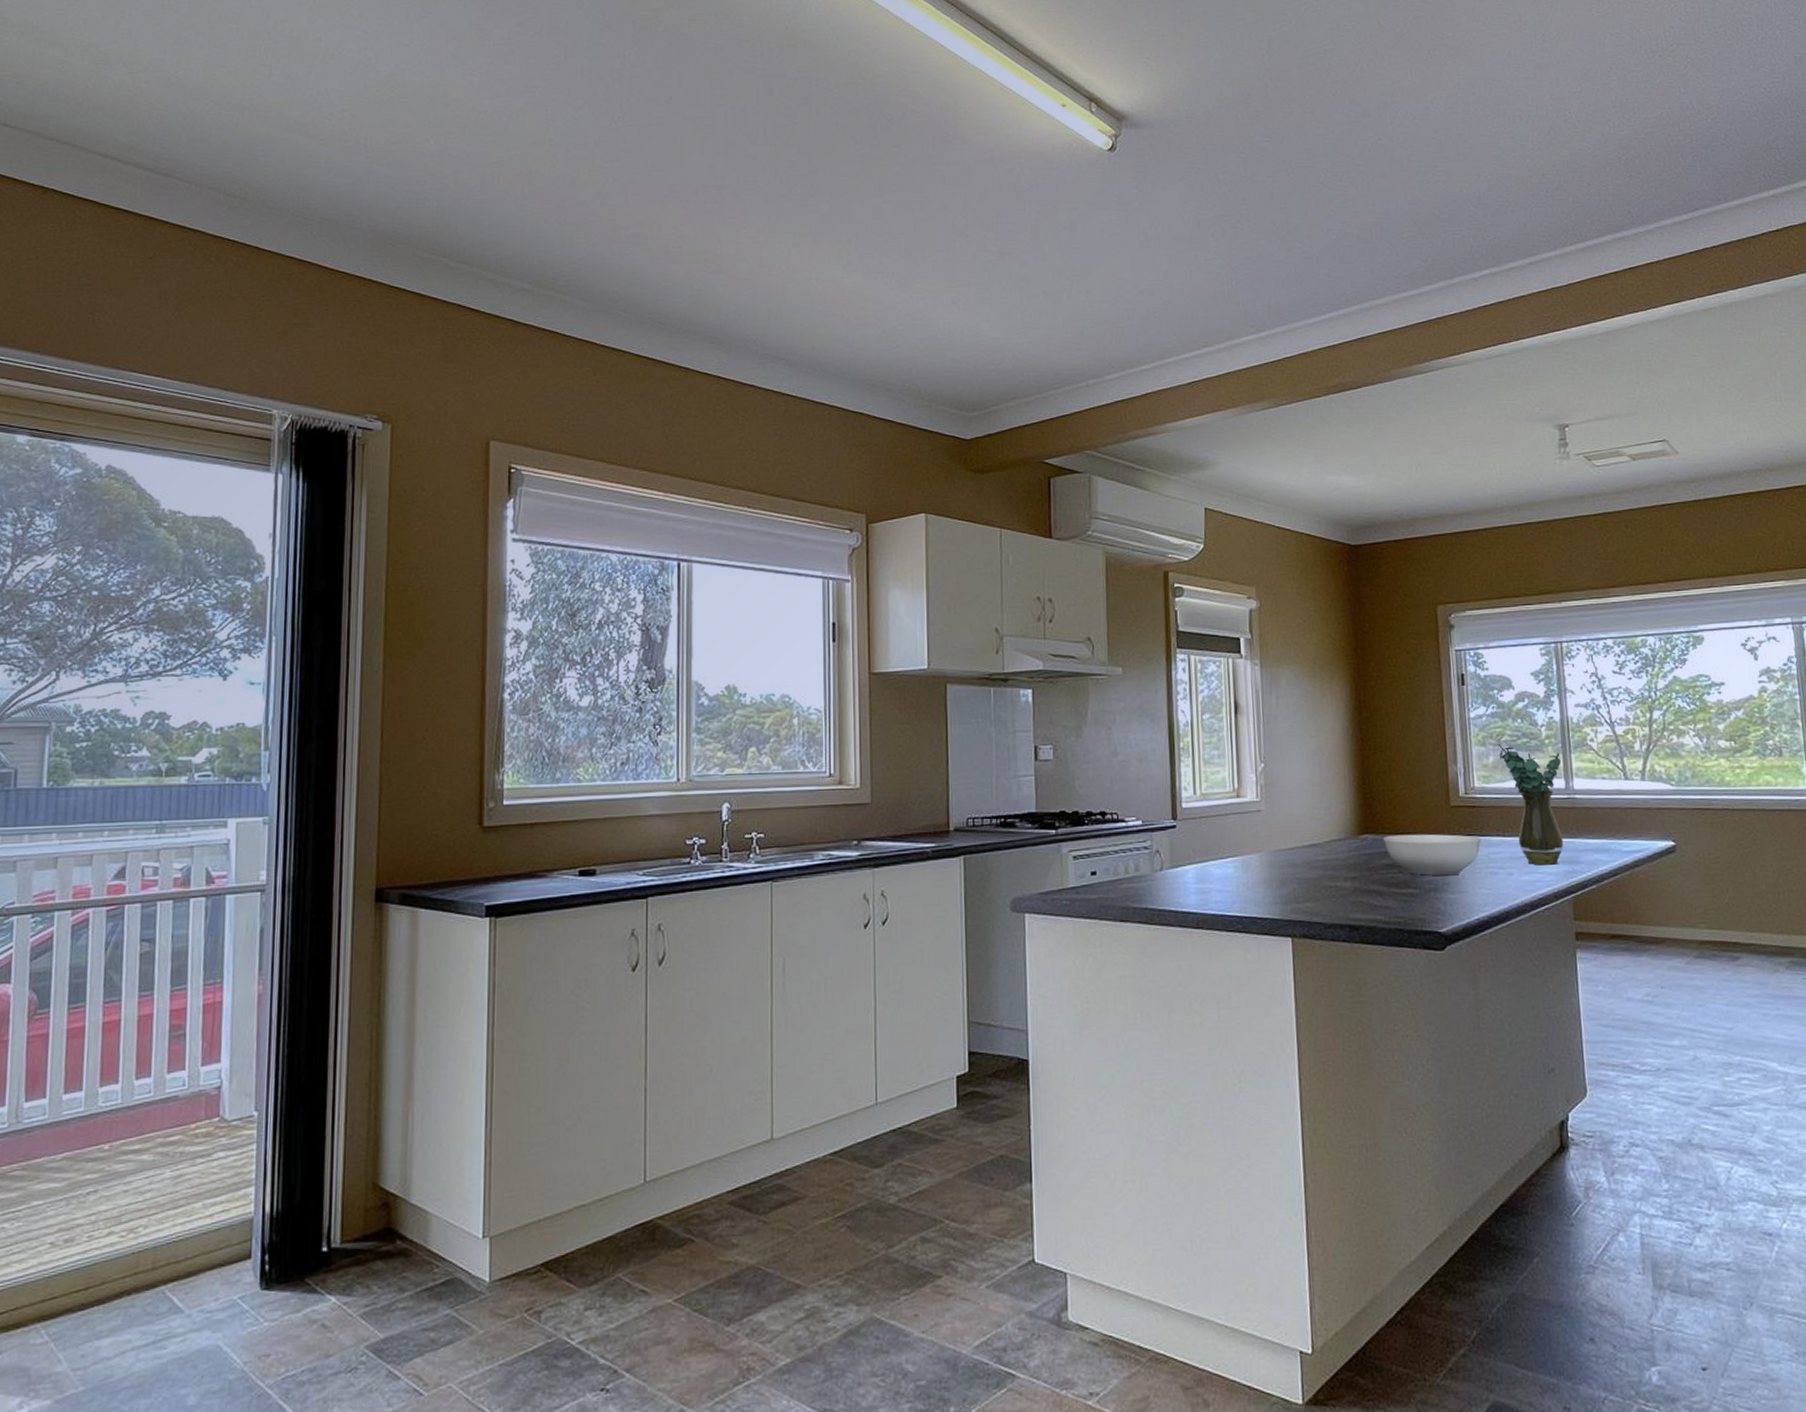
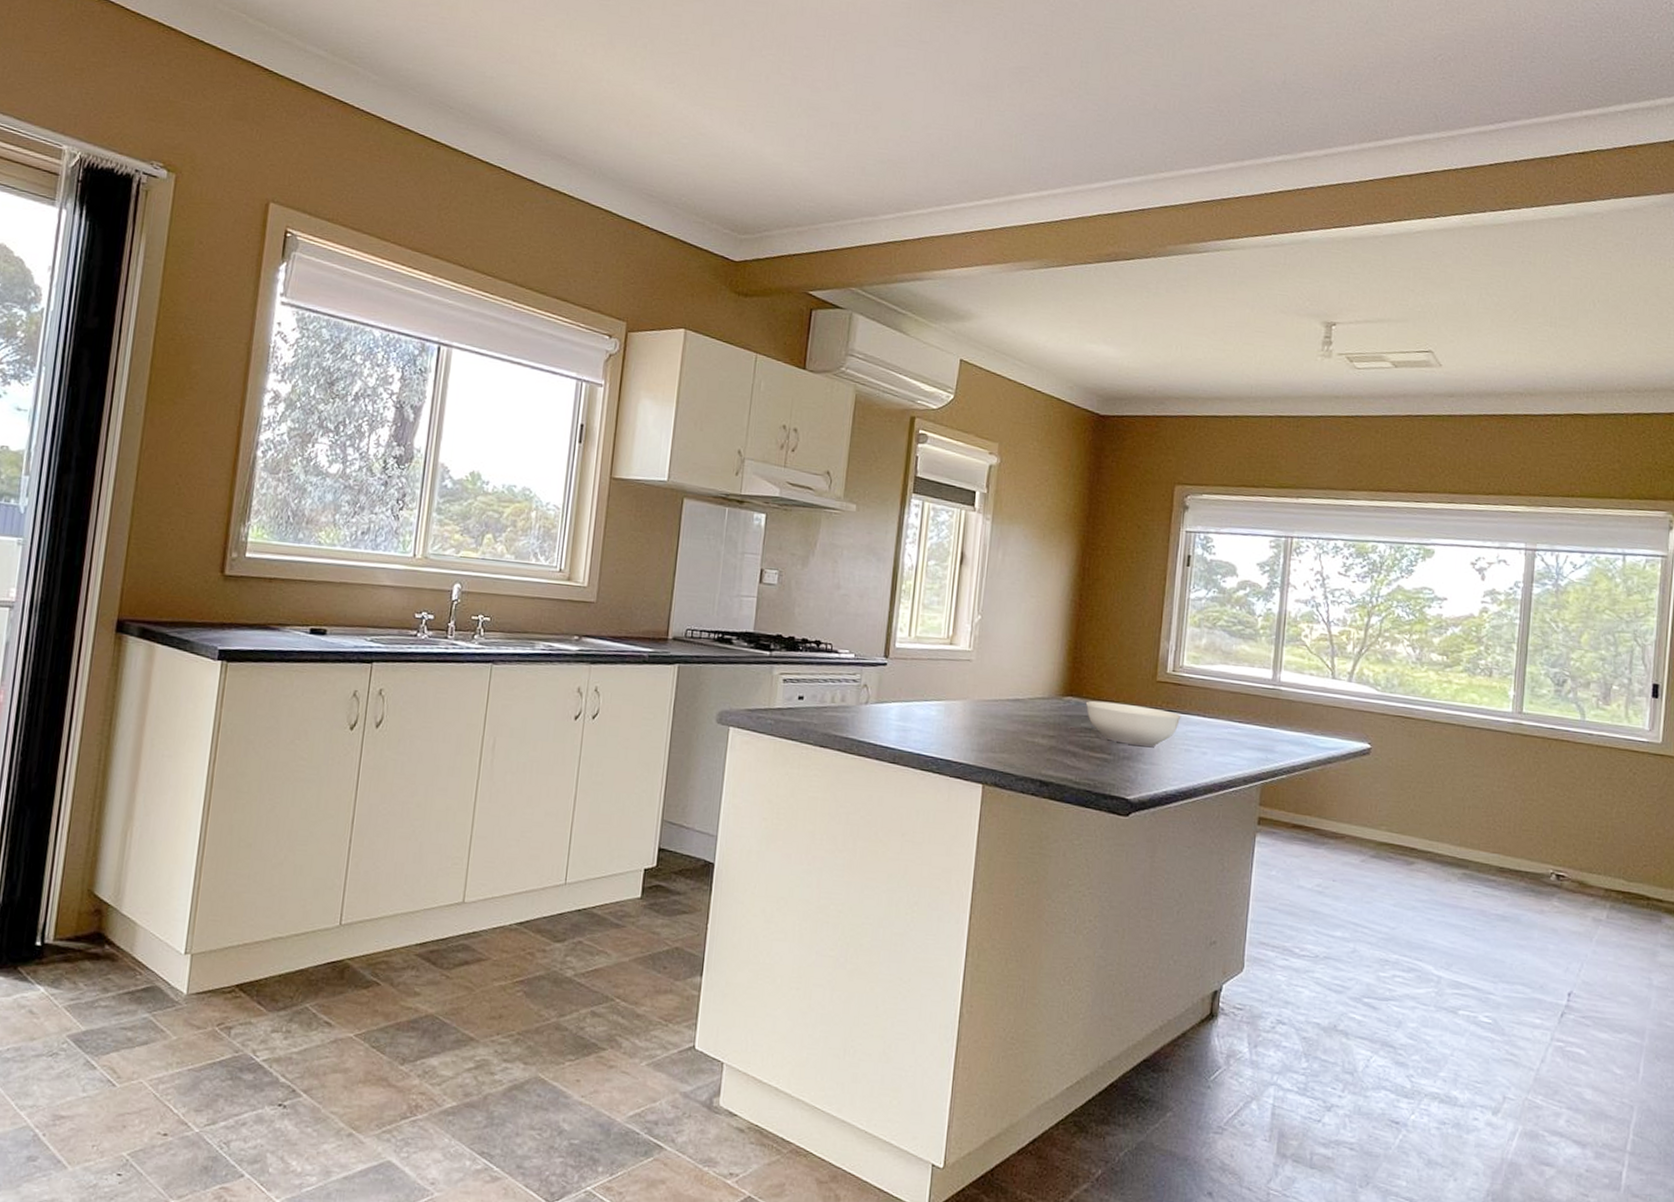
vase: present [1497,744,1564,865] -> none [1212,628,1272,751]

